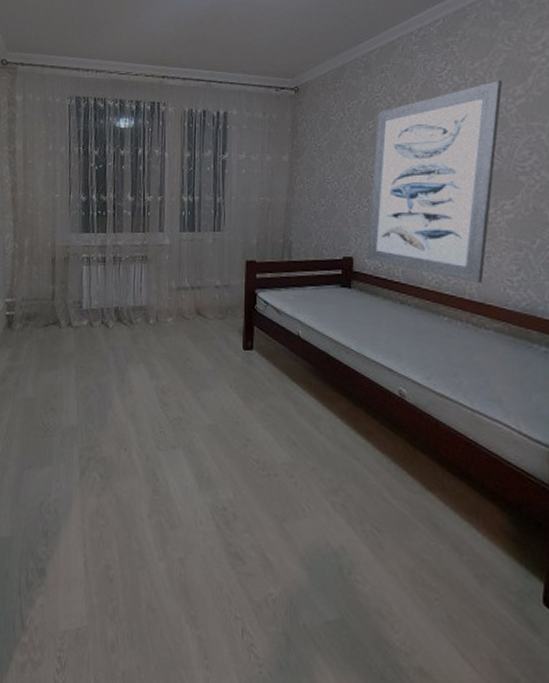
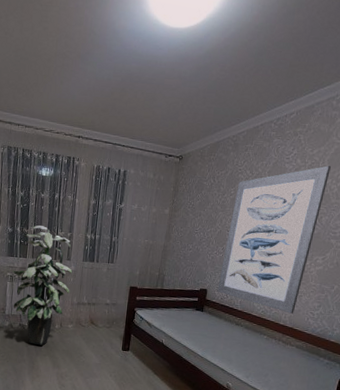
indoor plant: none [88,190,167,349] -> present [12,225,72,346]

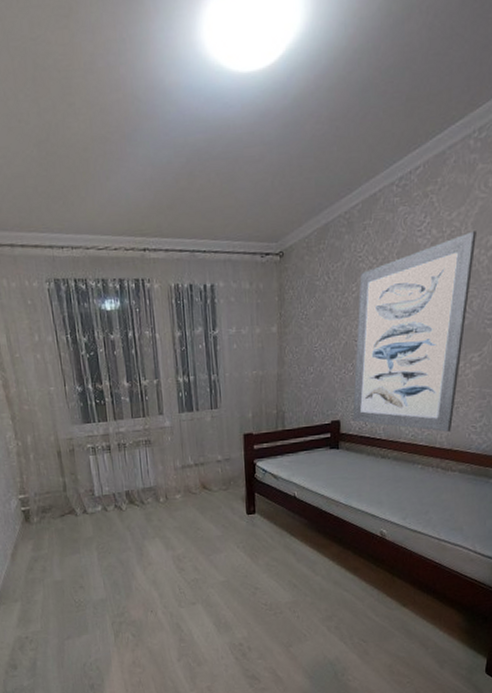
indoor plant: present [12,225,72,346] -> none [92,376,170,527]

